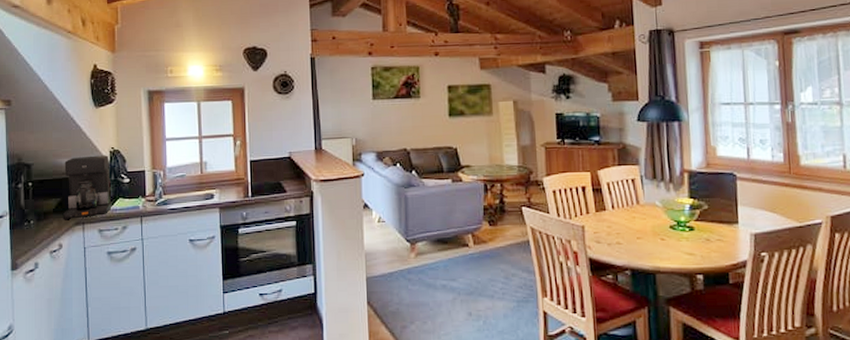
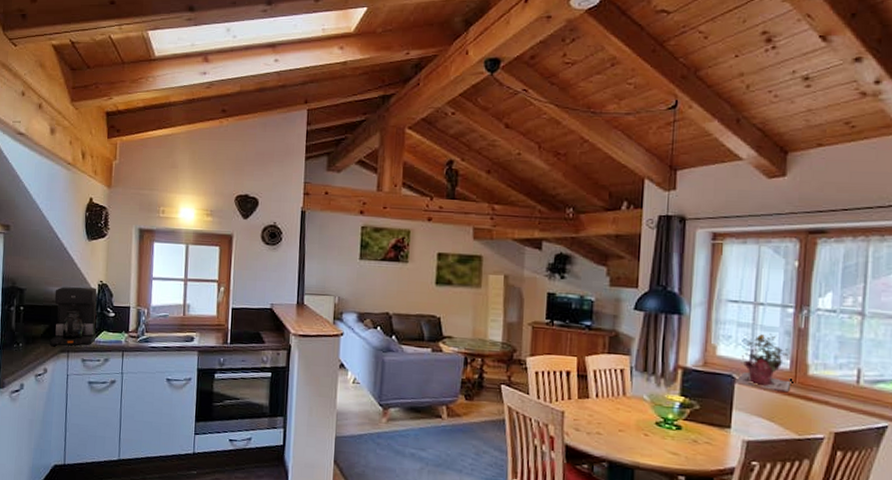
potted flower: none [737,130,787,184] -> present [735,333,792,393]

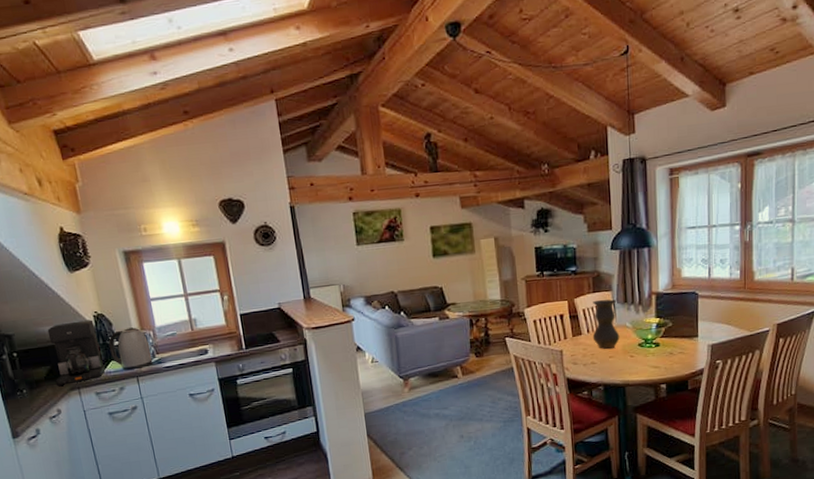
kettle: none [104,302,141,344] -> present [108,327,153,371]
vase: none [601,362,634,422] -> present [592,299,620,349]
potted flower: present [735,333,792,393] -> none [698,251,742,299]

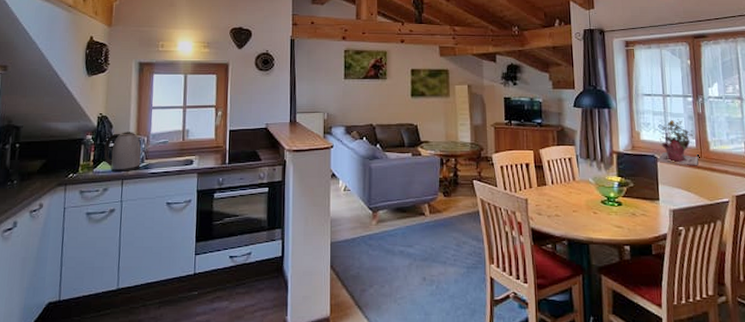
coffee maker: present [47,319,106,386] -> none [46,120,97,180]
vase: present [592,299,620,349] -> none [556,153,583,203]
potted flower: none [698,251,742,299] -> present [657,119,699,166]

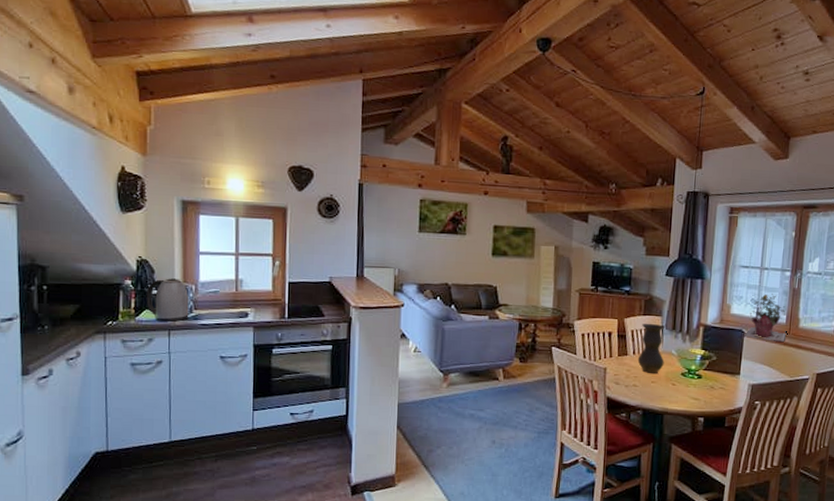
vase: none [556,153,583,203] -> present [637,323,664,374]

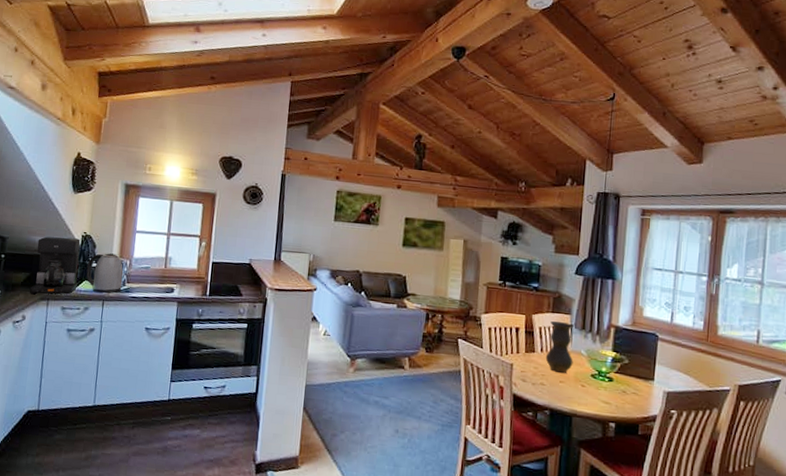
coffee maker: none [81,263,137,327] -> present [29,236,81,294]
potted flower: present [744,294,787,343] -> none [658,298,705,350]

